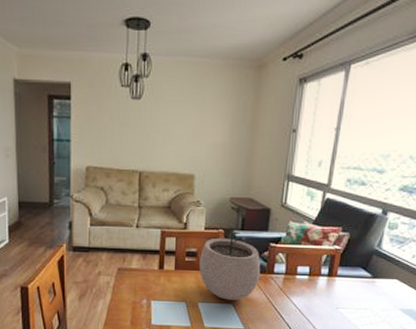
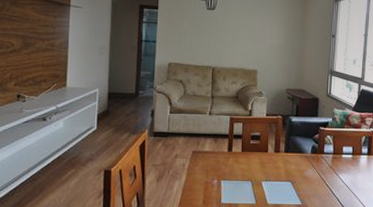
plant pot: present [199,226,261,300] -> none [262,113,313,178]

